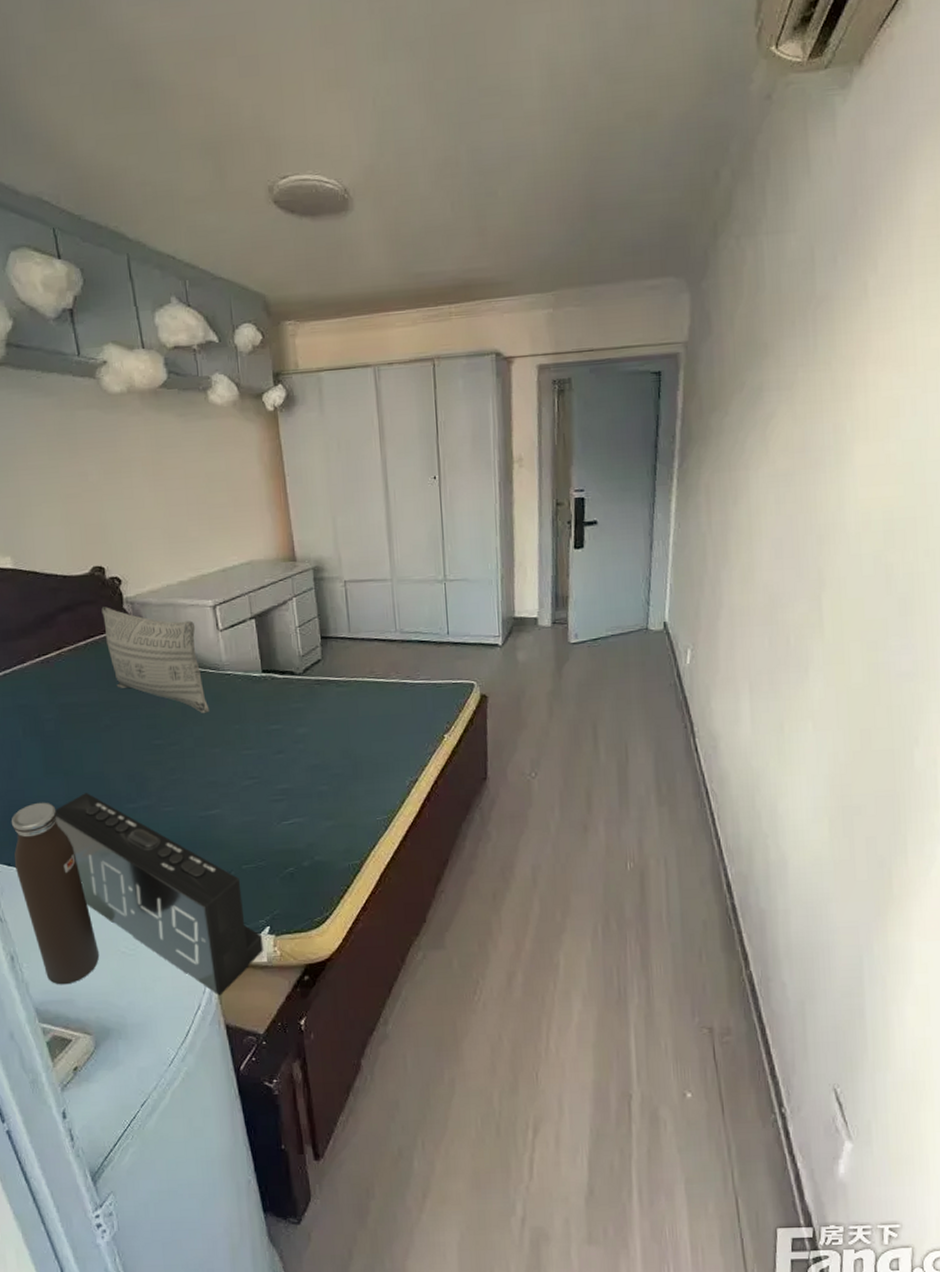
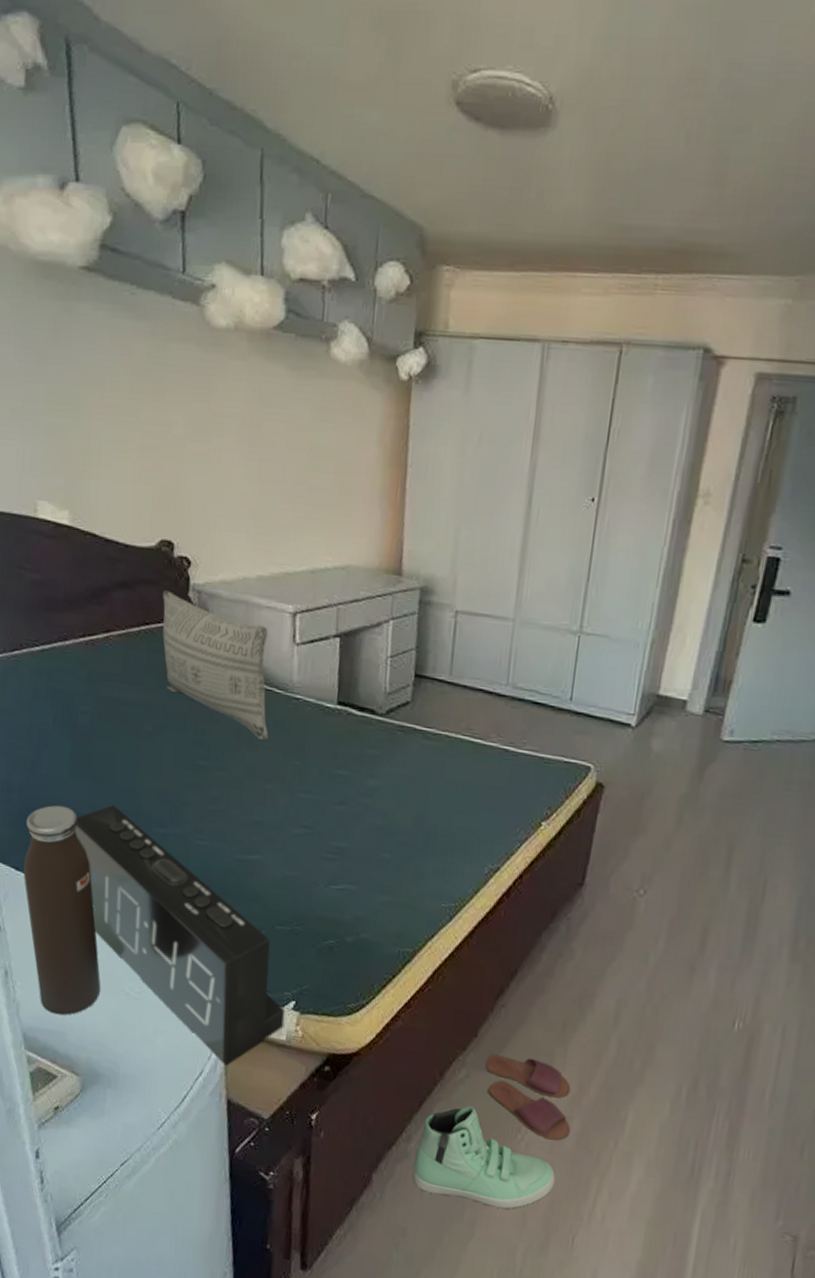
sneaker: none [393,981,513,1065] -> present [412,1105,556,1209]
slippers: none [438,929,516,995] -> present [486,1054,571,1141]

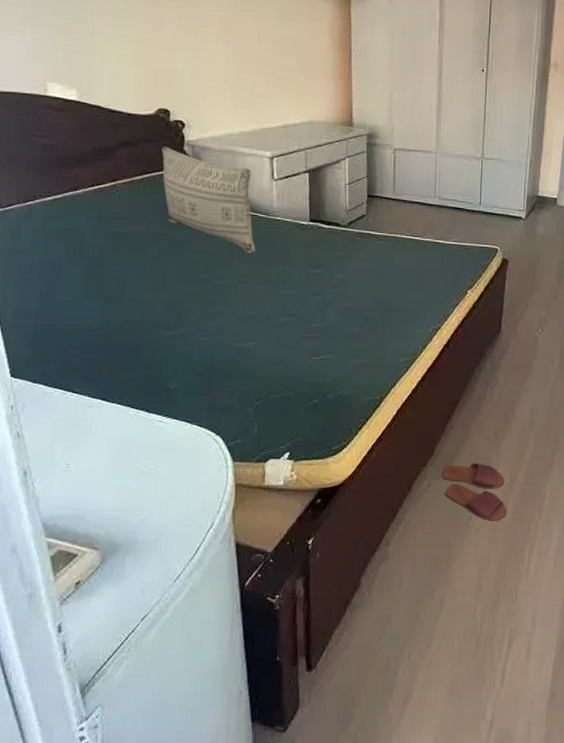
water bottle: present [23,805,101,1016] -> none [40,323,118,501]
alarm clock: present [74,805,286,1066] -> none [88,318,282,515]
sneaker: present [412,1105,556,1209] -> none [392,507,500,583]

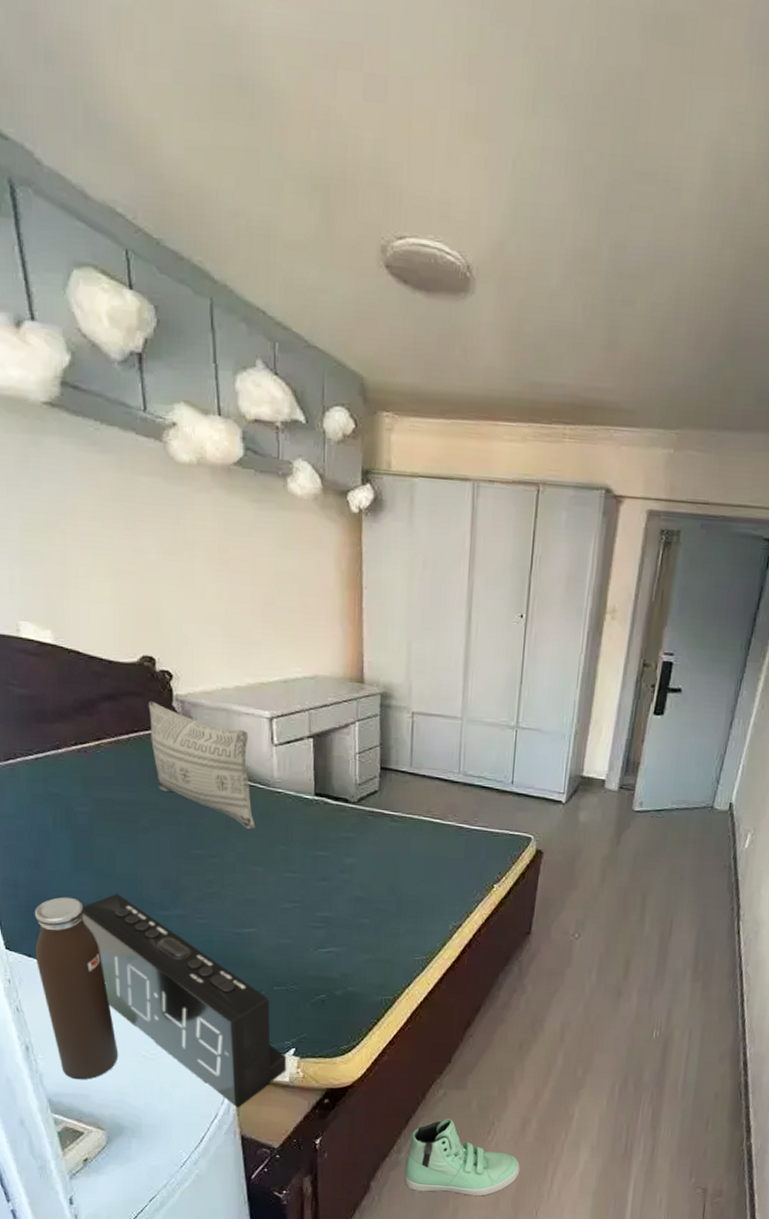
water bottle: none [40,323,118,501] -> present [35,896,119,1080]
alarm clock: none [88,318,282,515] -> present [81,894,287,1108]
sneaker: none [392,507,500,583] -> present [404,1118,520,1197]
slippers: present [442,463,507,521] -> none [460,1075,530,1138]

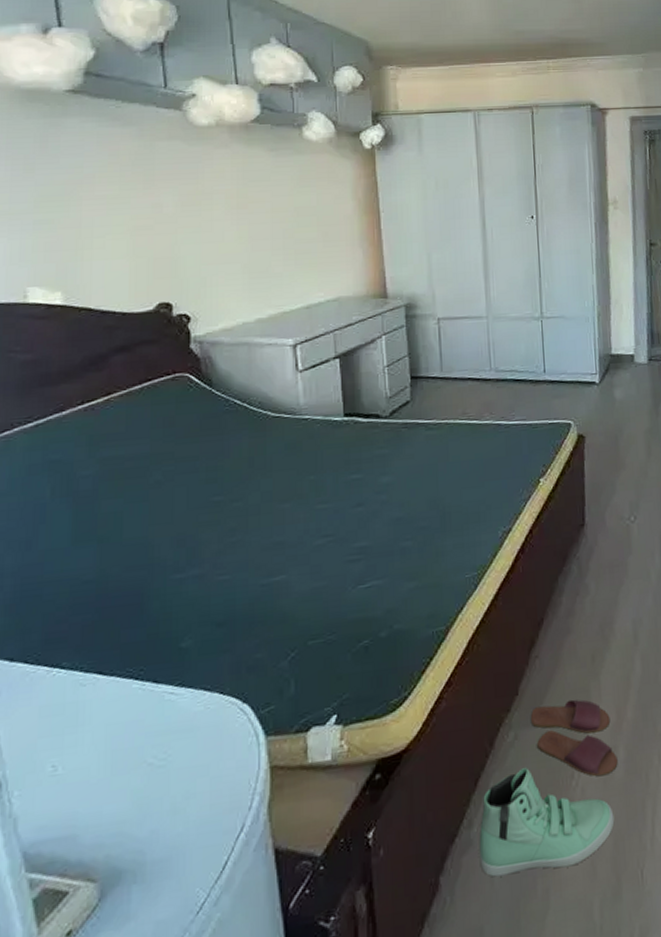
water bottle: present [35,896,119,1080] -> none [18,577,119,817]
alarm clock: present [81,894,287,1108] -> none [79,563,328,811]
pillow: present [148,701,255,830] -> none [164,346,282,465]
slippers: none [460,1075,530,1138] -> present [531,699,618,777]

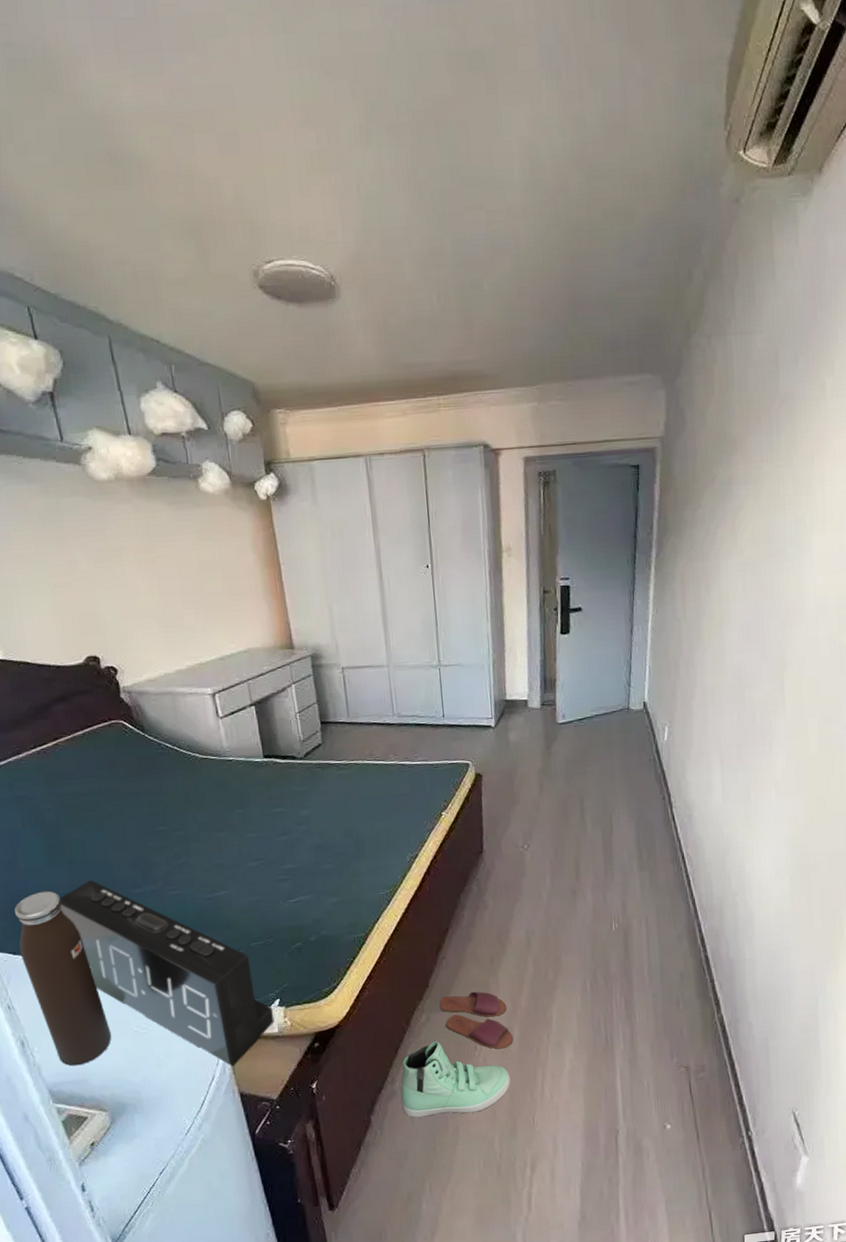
water bottle: none [18,577,119,817] -> present [15,891,112,1066]
alarm clock: none [79,563,328,811] -> present [59,880,275,1067]

